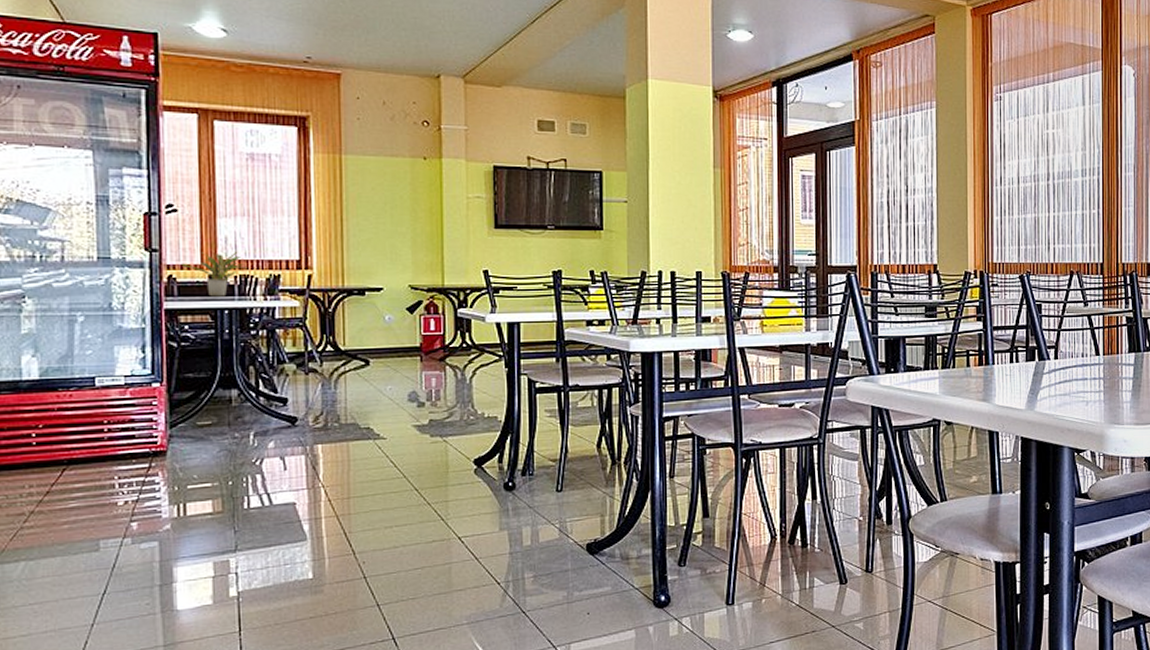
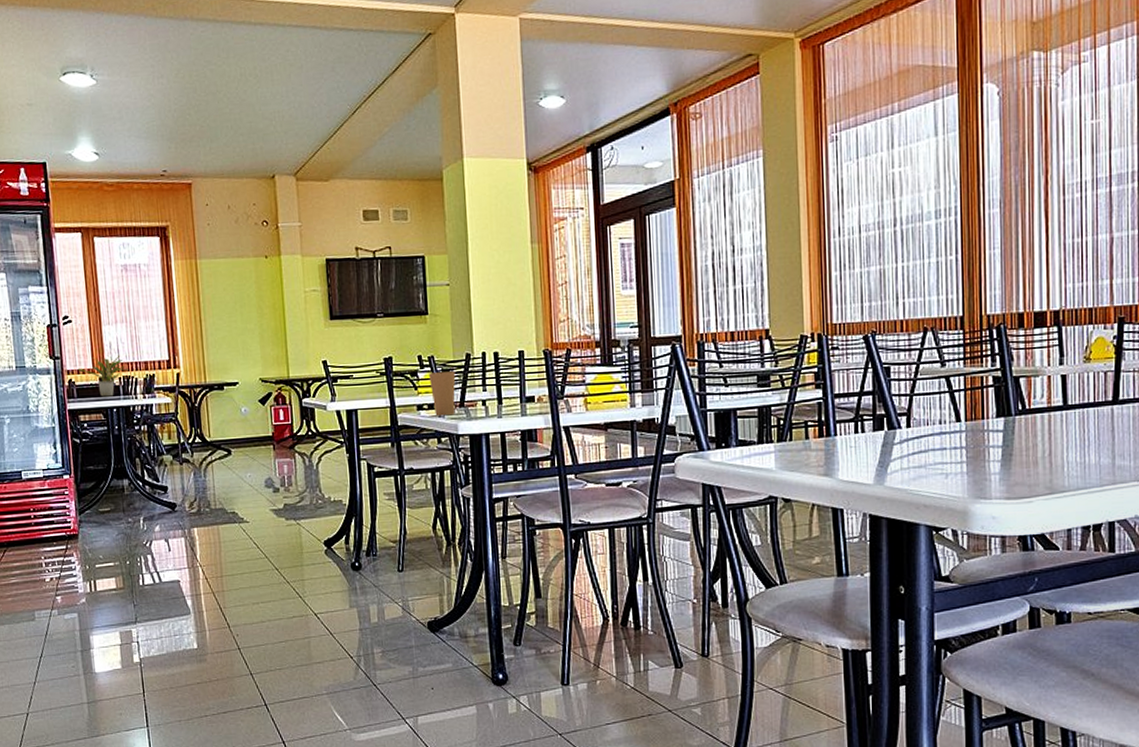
cup: none [600,288,629,333] -> present [428,371,456,416]

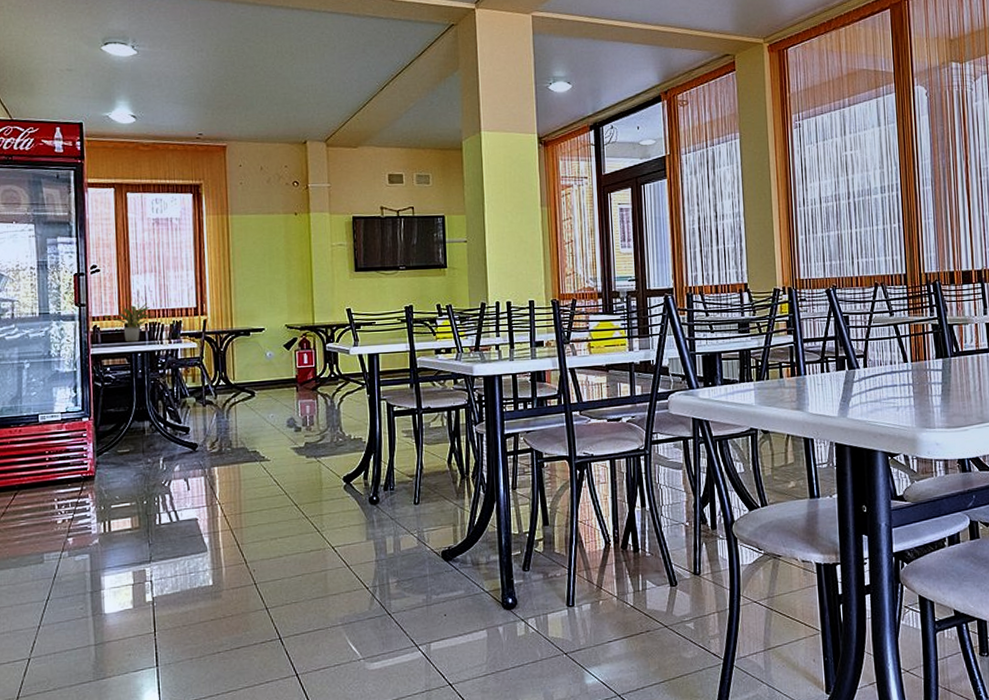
cup: present [428,371,456,416] -> none [446,319,472,360]

